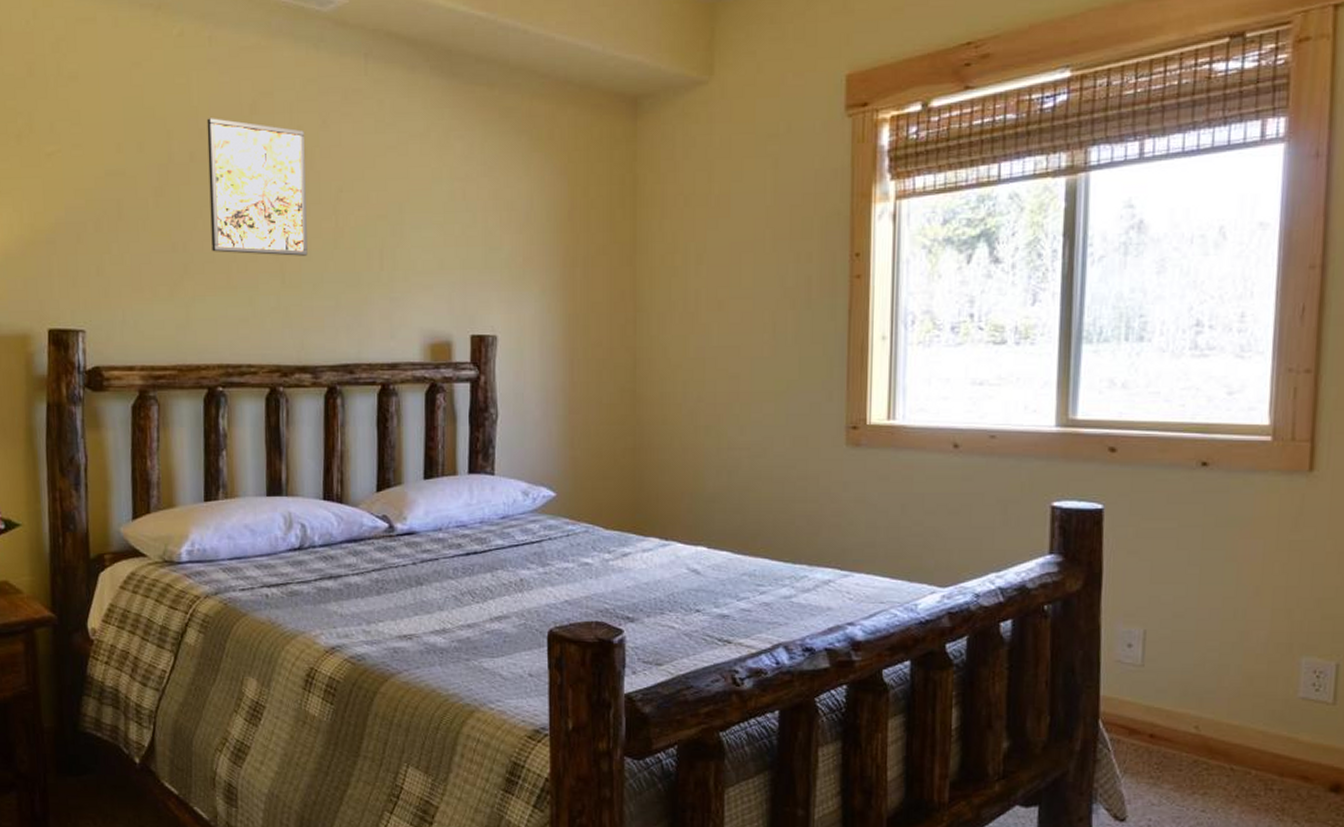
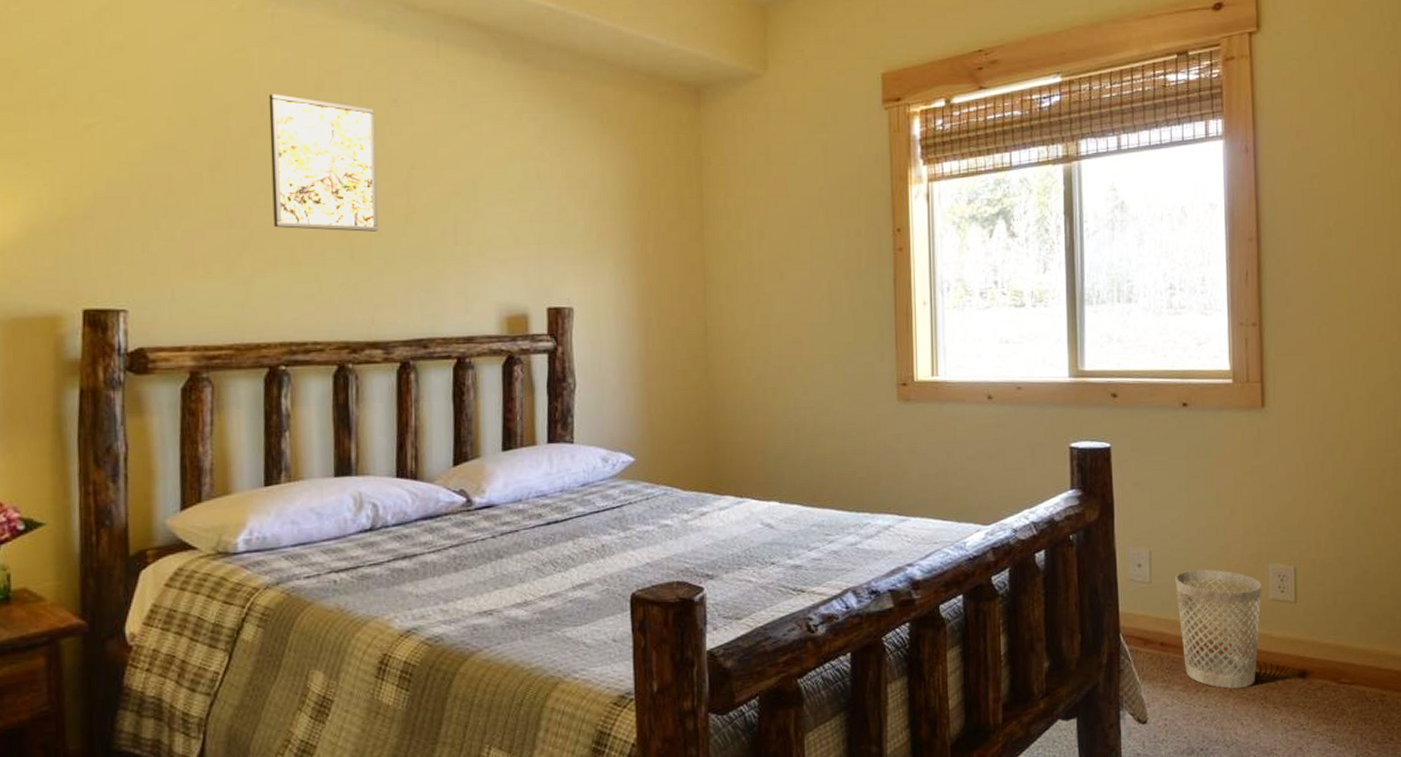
wastebasket: none [1174,656,1289,796] -> present [1175,569,1262,689]

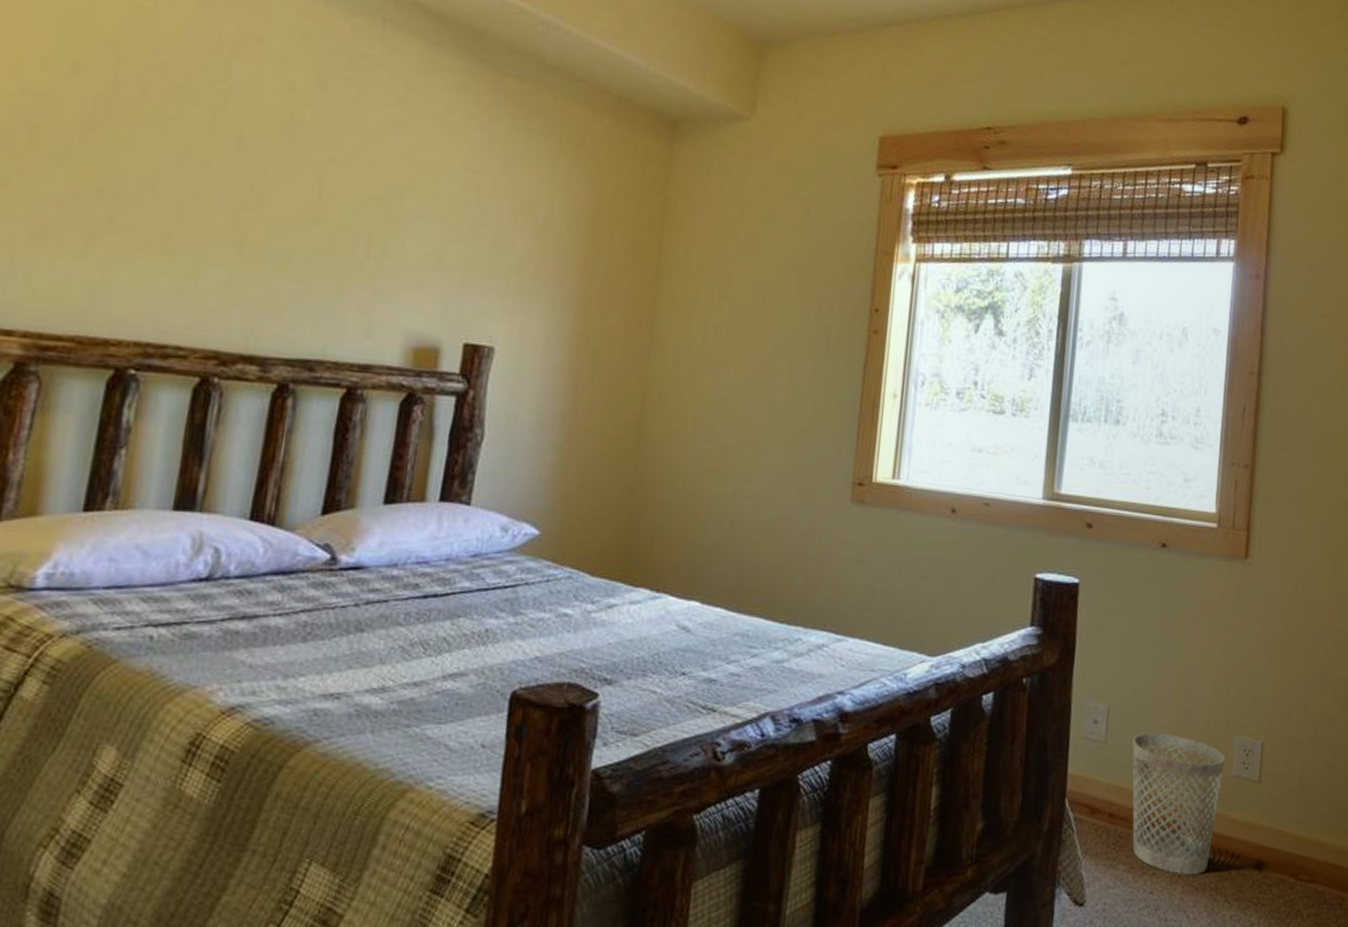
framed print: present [268,94,378,232] -> none [151,51,295,228]

